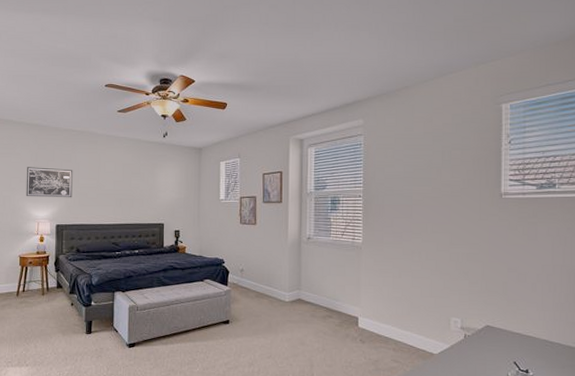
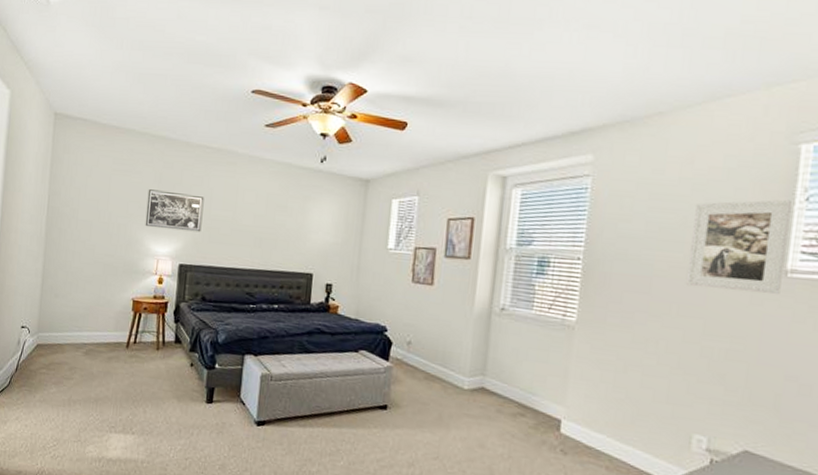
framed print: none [435,143,500,212] -> present [685,199,791,295]

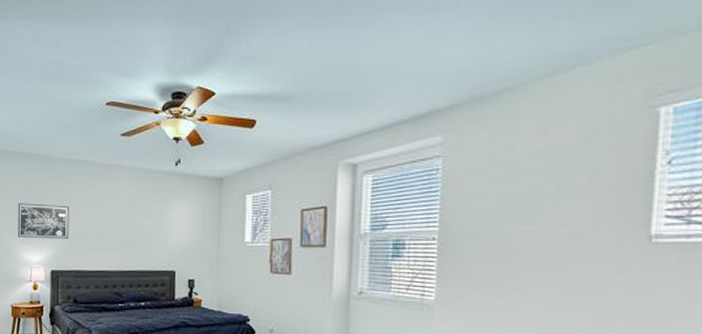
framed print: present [685,199,791,295] -> none [544,164,652,261]

